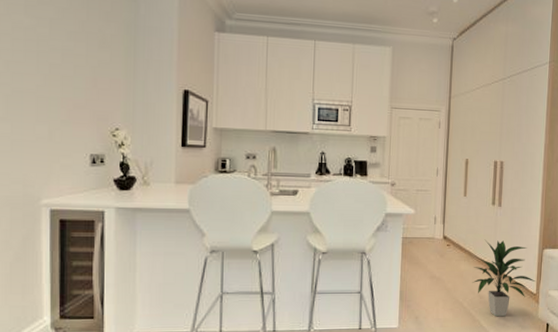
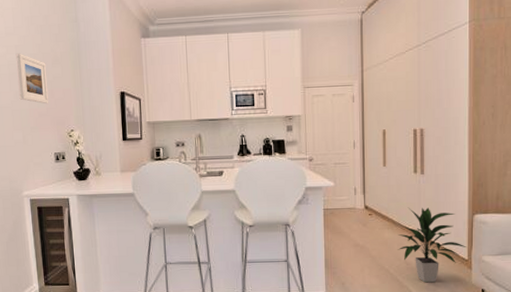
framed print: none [49,27,90,95] -> present [15,53,49,104]

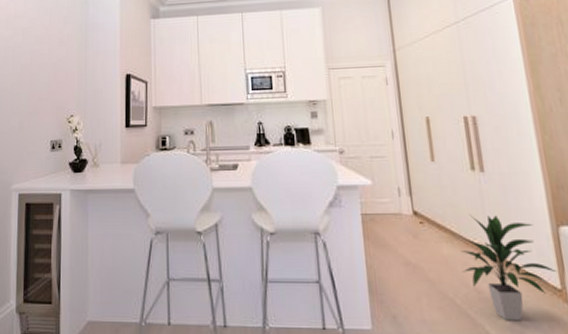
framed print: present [15,53,49,104] -> none [20,35,52,88]

